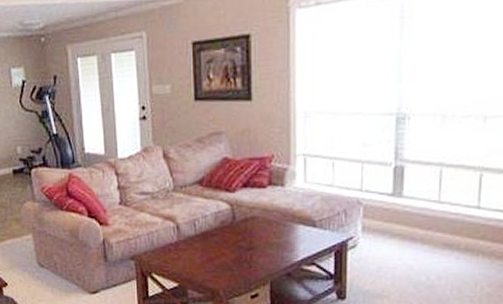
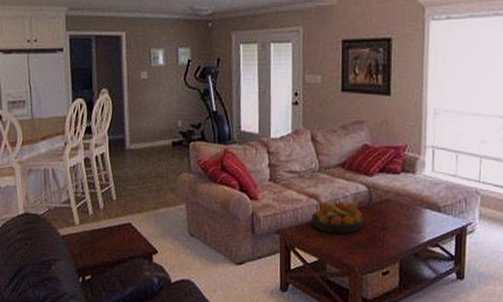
fruit bowl: none [167,221,226,256] -> present [310,201,363,234]

